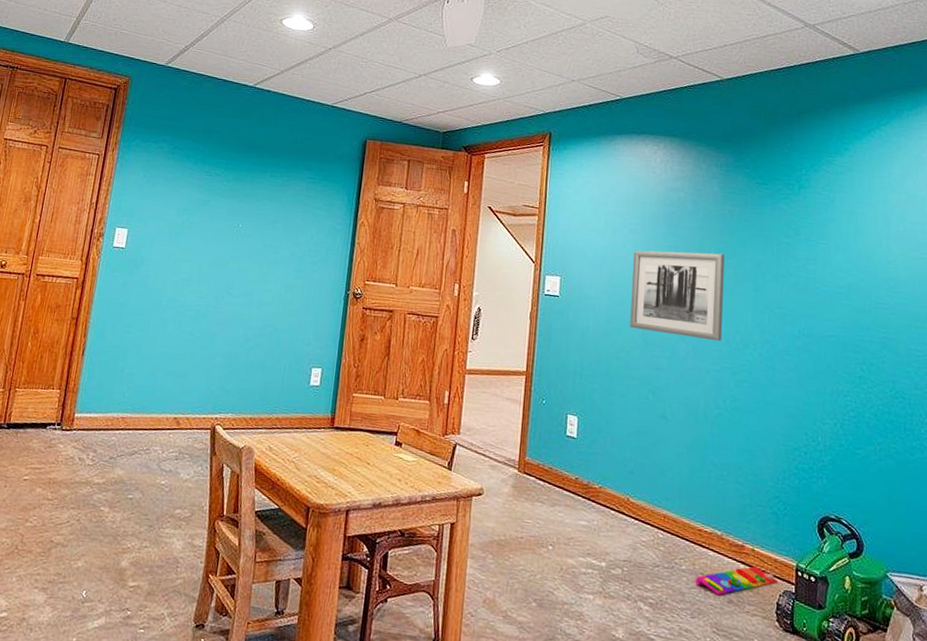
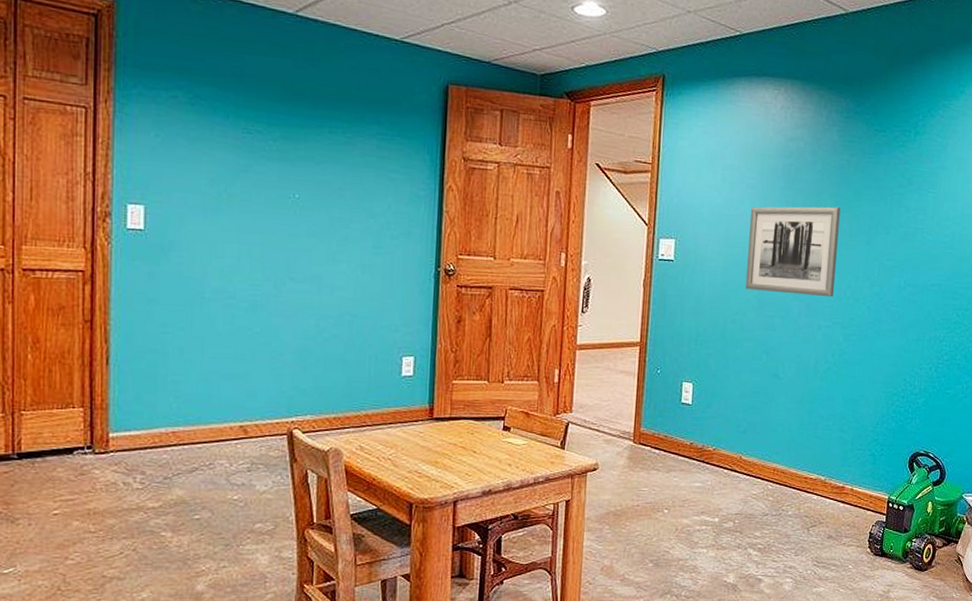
knob puzzle: present [694,566,779,595] -> none [799,503,872,532]

